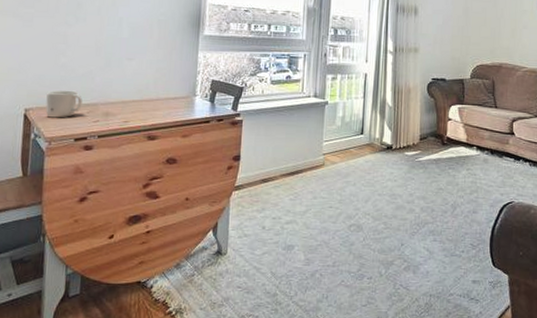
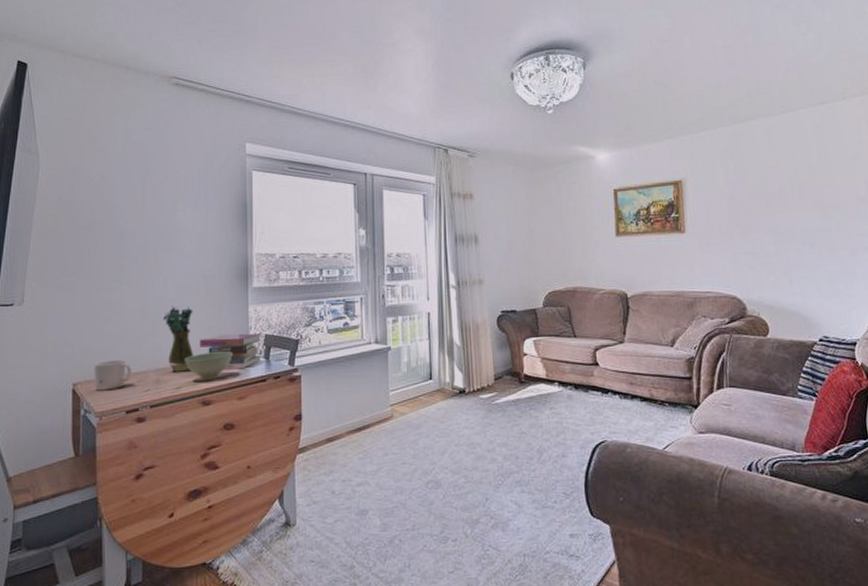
vase: none [116,45,145,107] -> present [163,306,194,372]
bowl: none [134,91,180,117] -> present [185,352,233,381]
books: none [149,75,208,110] -> present [200,333,261,370]

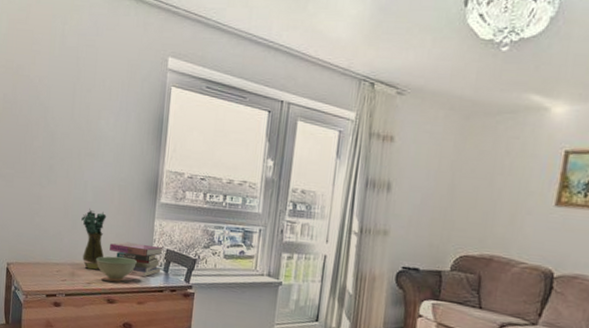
mug: present [94,359,131,391] -> none [23,248,53,274]

